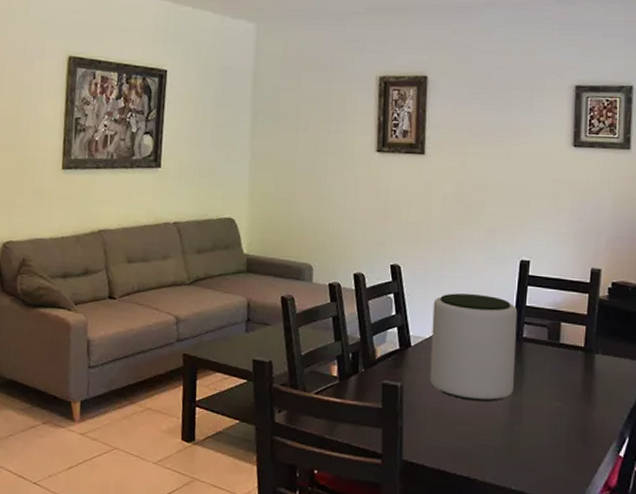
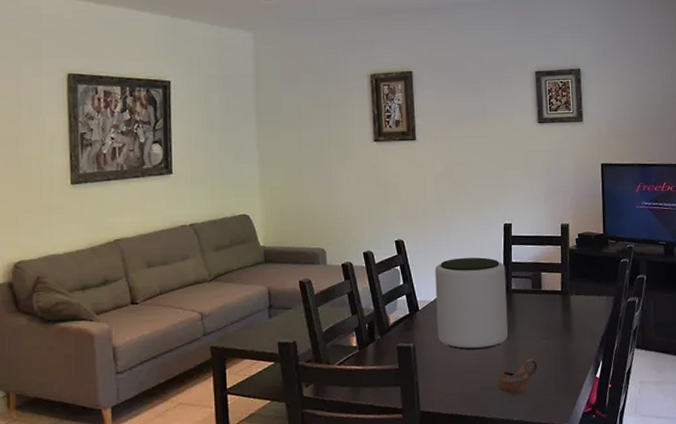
cup: none [497,420,547,462] -> present [498,358,538,396]

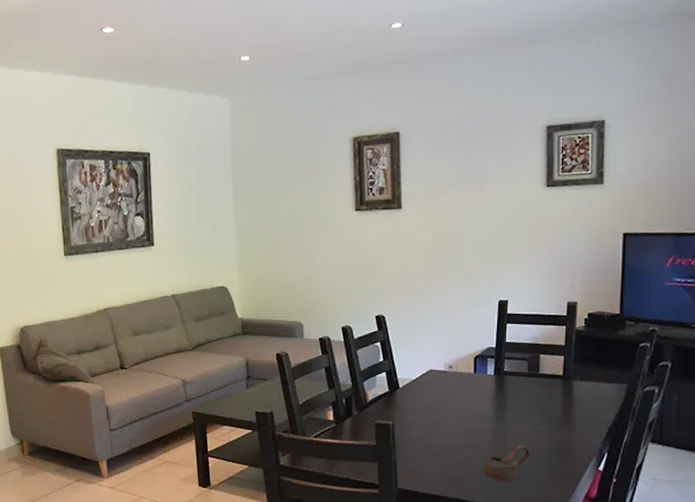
plant pot: present [435,257,508,350] -> none [418,335,498,432]

